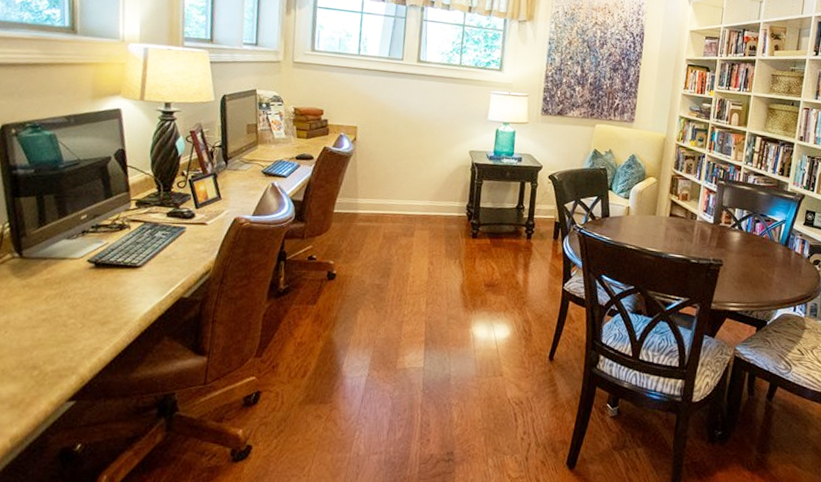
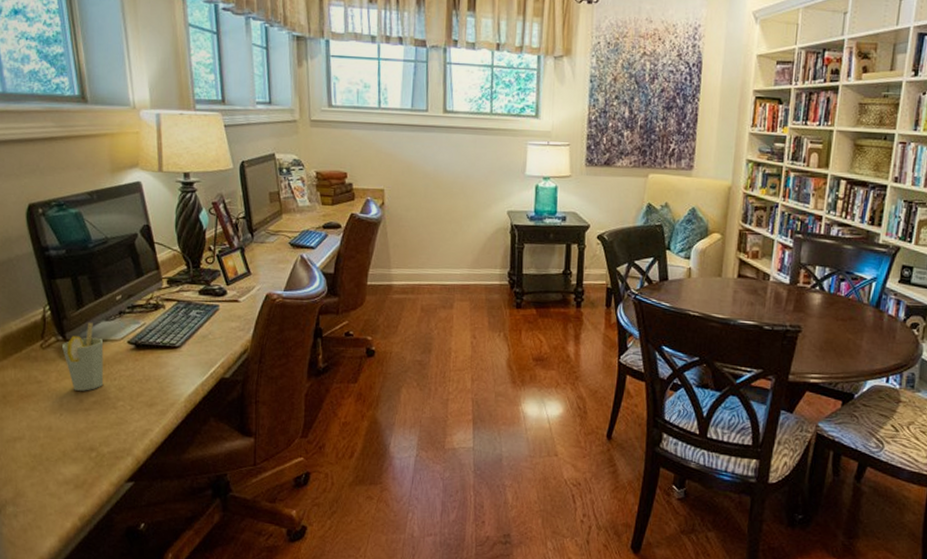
cup: none [17,241,62,308] -> present [62,323,104,391]

